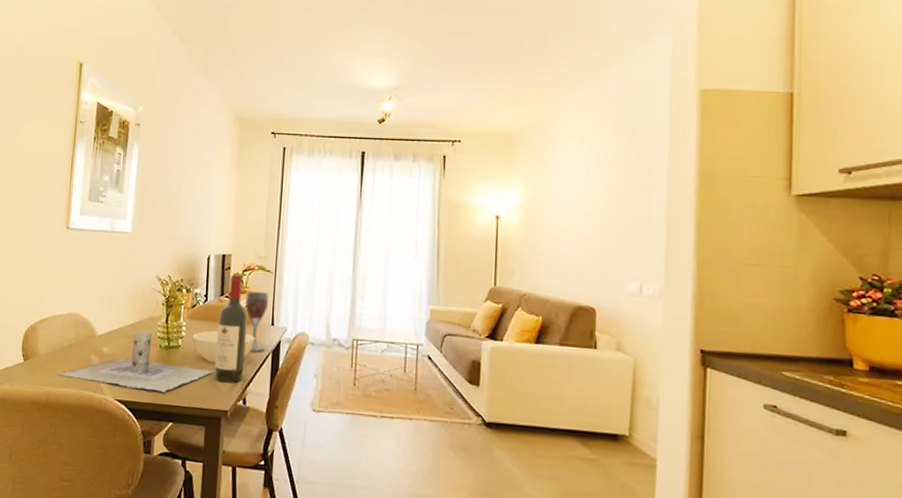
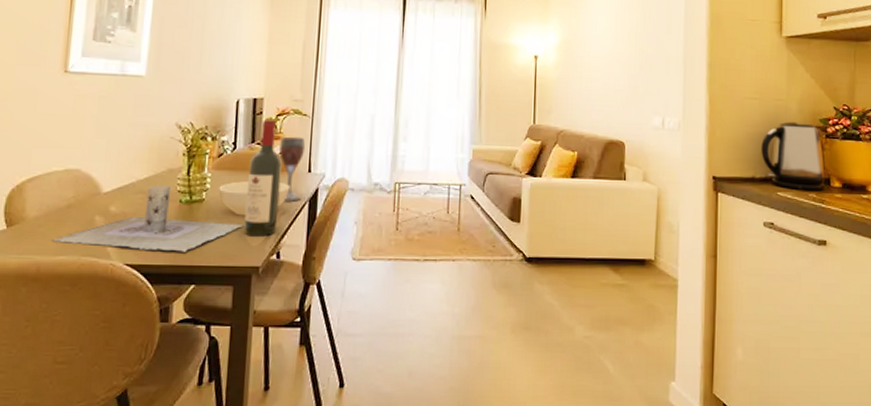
kettle: none [762,291,846,374] -> present [761,121,825,192]

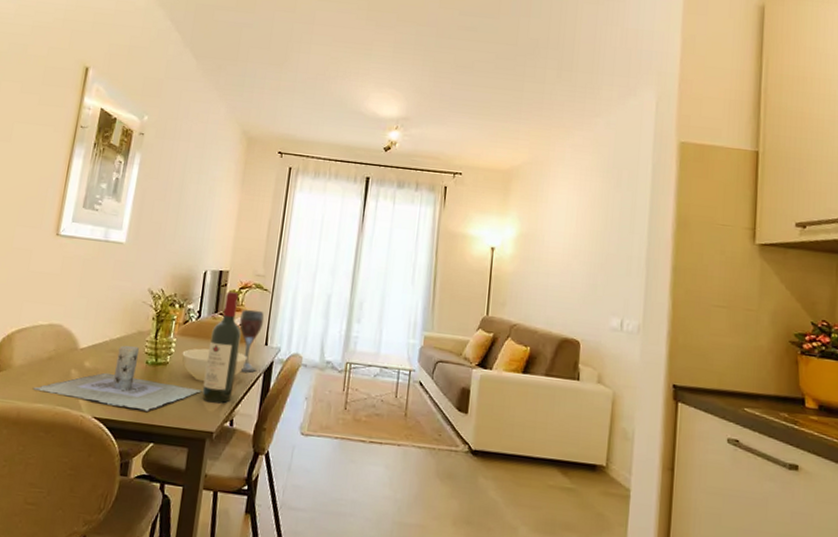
kettle: present [761,121,825,192] -> none [727,333,799,411]

